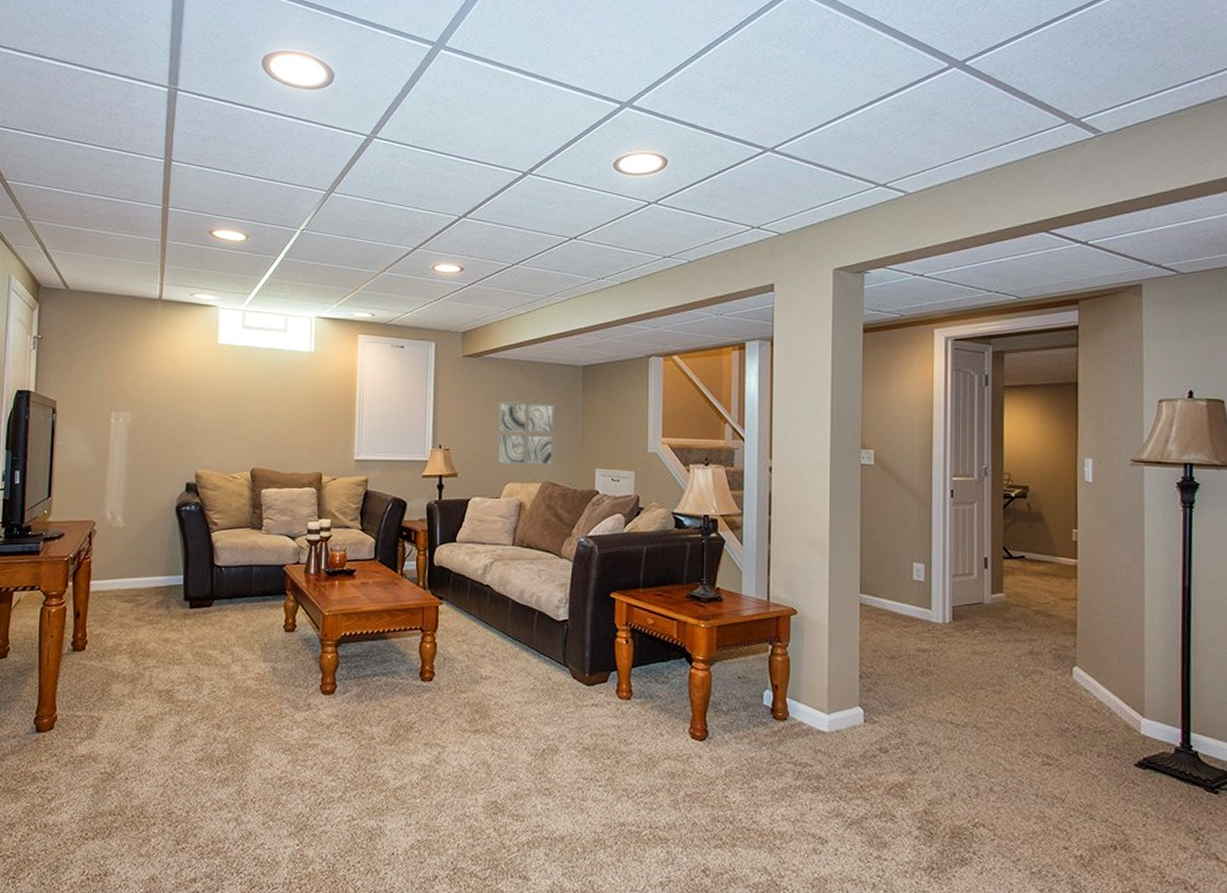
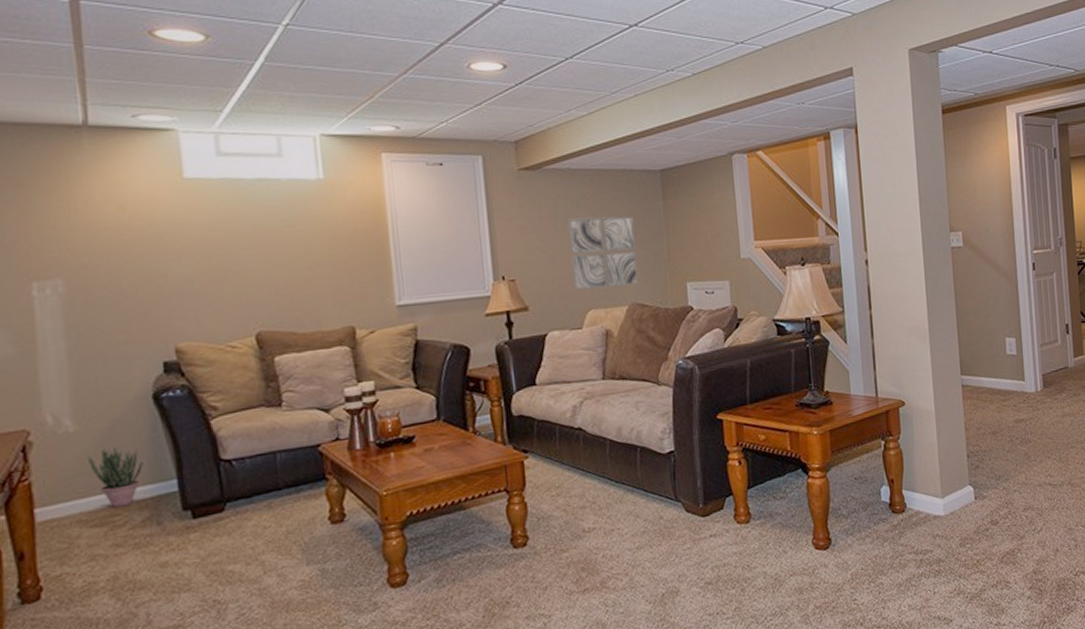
potted plant: none [128,543,163,590] -> present [86,447,143,508]

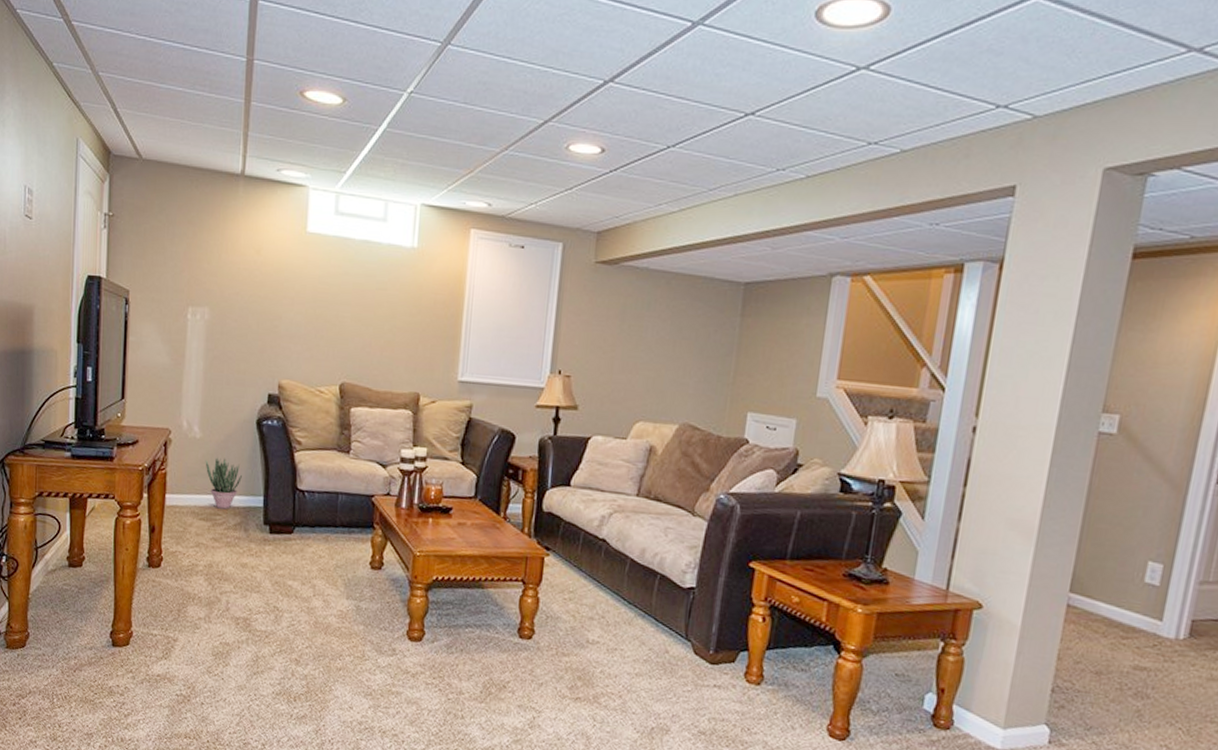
wall art: present [567,215,639,291] -> none [626,321,704,405]

